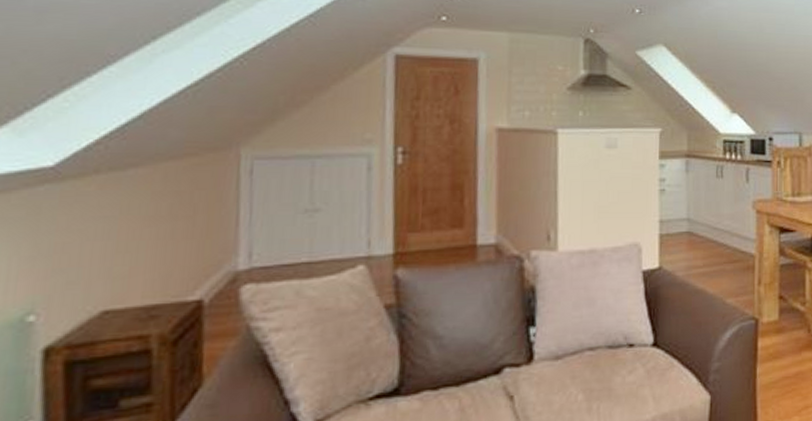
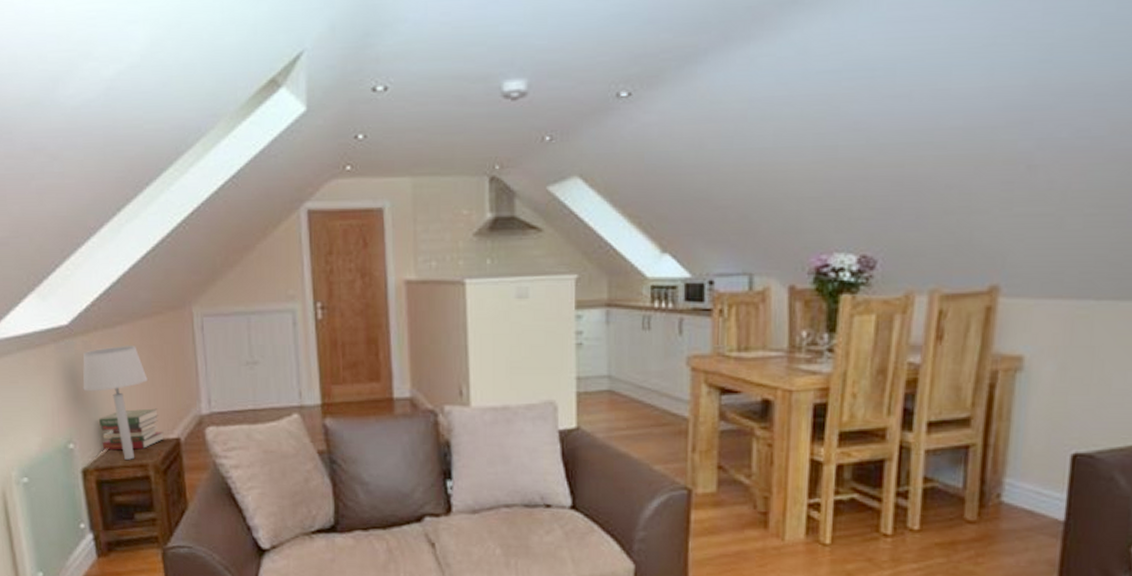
table lamp: none [63,192,166,331] -> present [83,346,148,460]
books: none [81,265,180,321] -> present [98,408,164,450]

